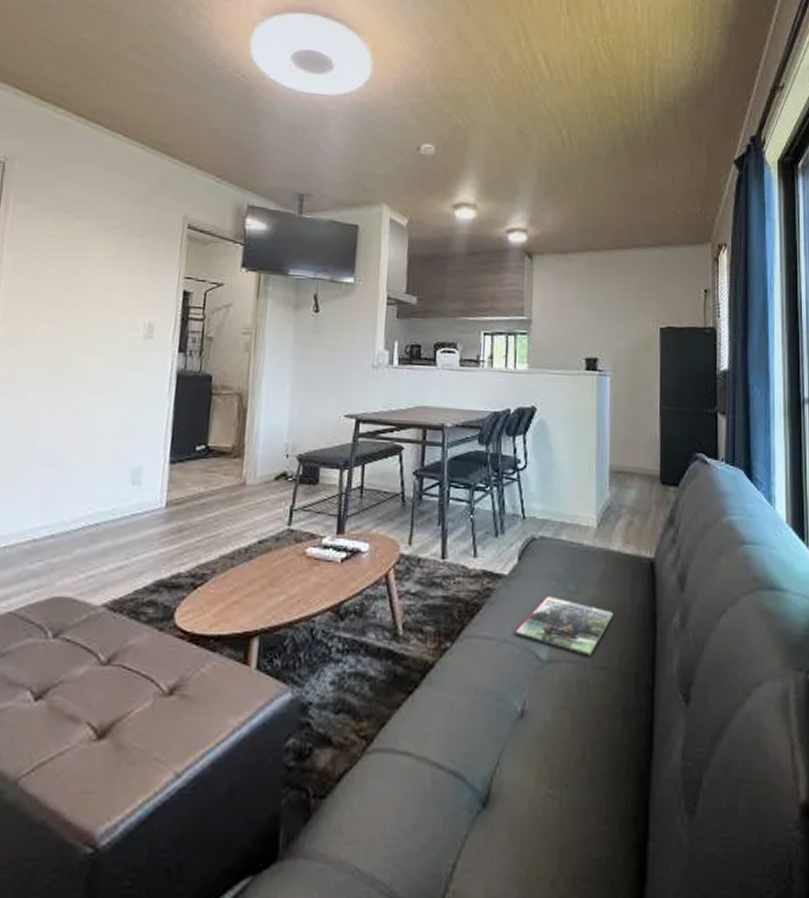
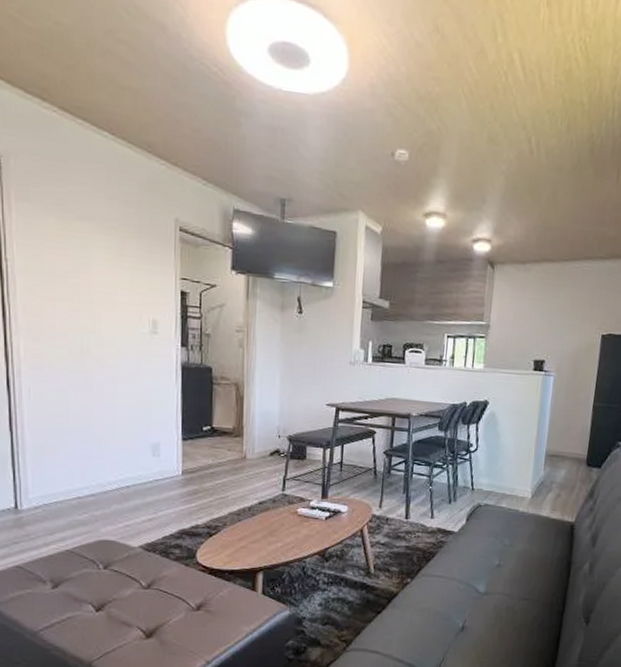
magazine: present [514,595,613,656] -> none [460,547,538,591]

